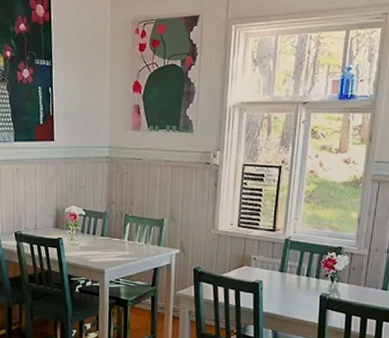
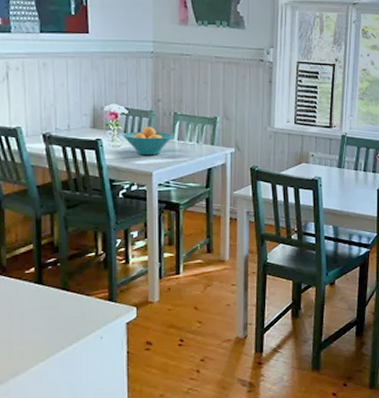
fruit bowl: none [80,226,124,254] -> present [123,126,173,156]

